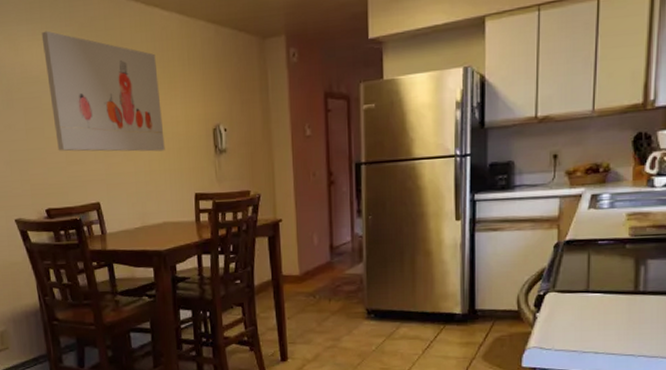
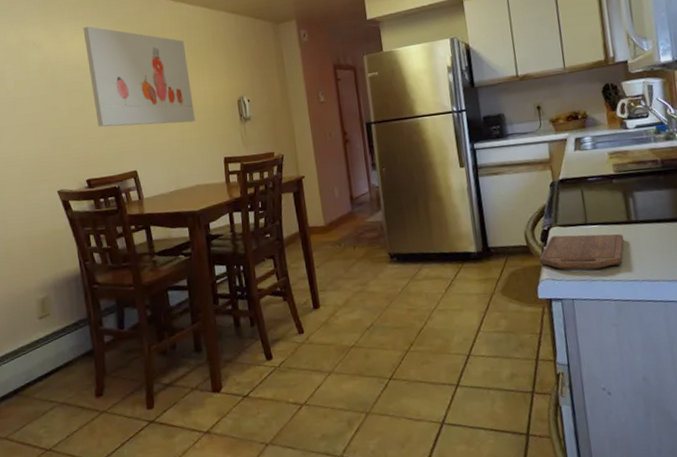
cutting board: none [529,302,627,340] -> present [539,234,624,269]

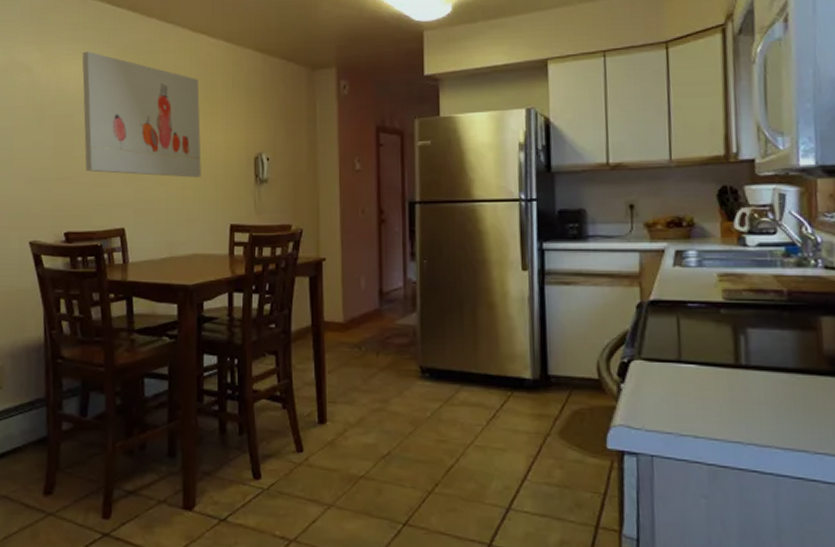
cutting board: present [539,234,624,269] -> none [612,371,729,420]

